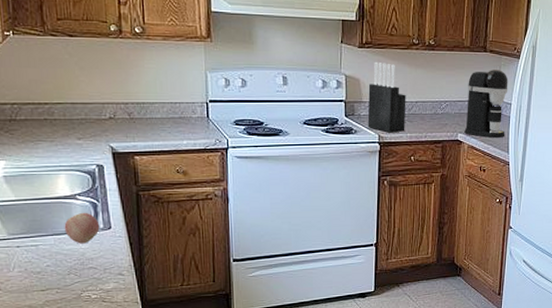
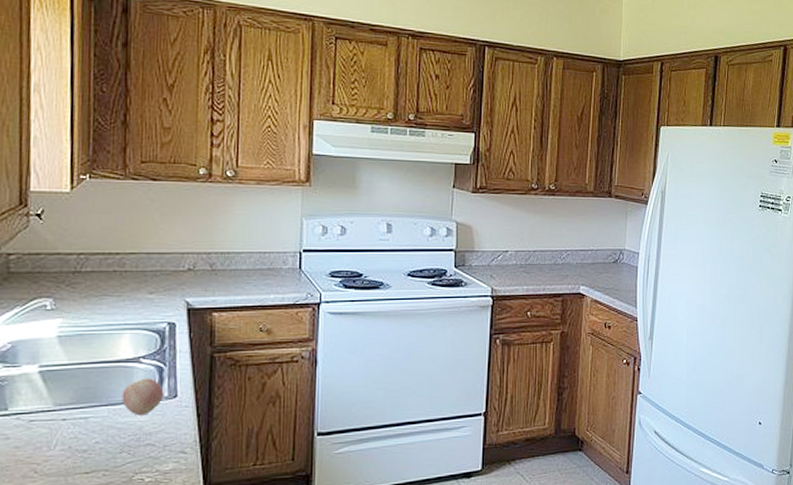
knife block: present [367,61,406,133] -> none [479,207,523,285]
coffee maker: present [464,70,508,139] -> none [587,216,636,291]

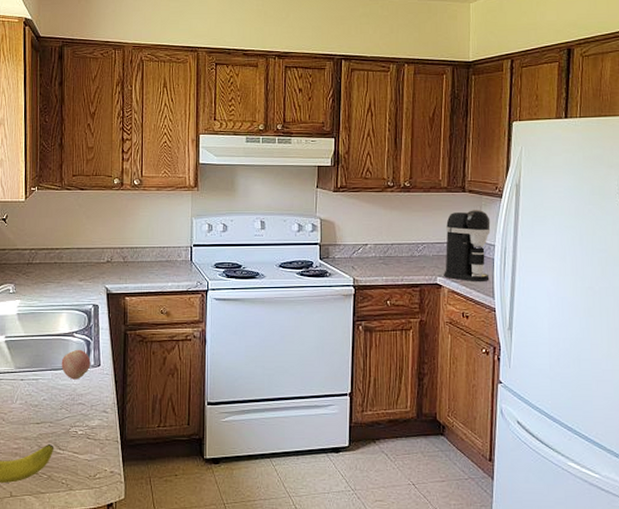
coffee maker: none [587,216,636,291] -> present [444,210,491,283]

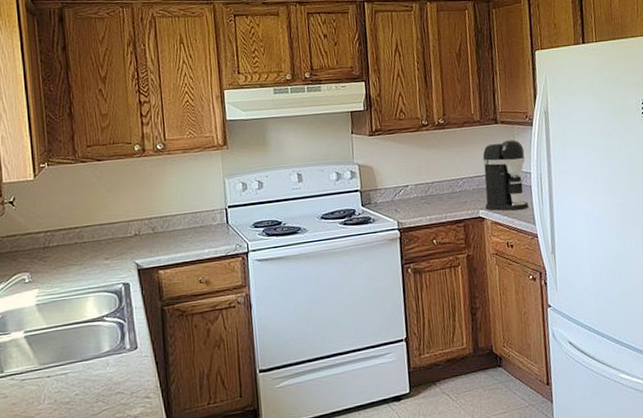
apple: present [61,349,91,380] -> none [92,333,127,368]

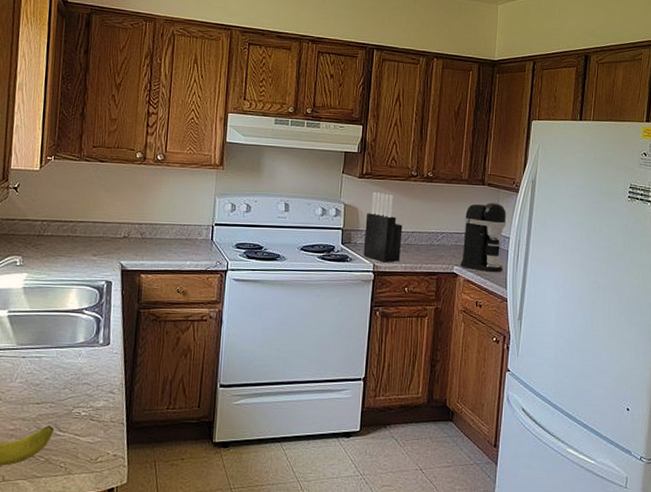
knife block: none [382,147,424,218] -> present [363,191,403,263]

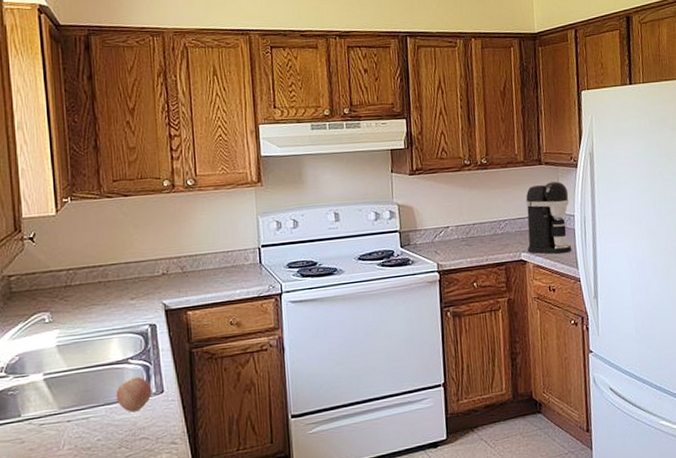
apple: none [67,326,100,359] -> present [116,376,152,413]
knife block: present [363,191,403,263] -> none [422,187,465,260]

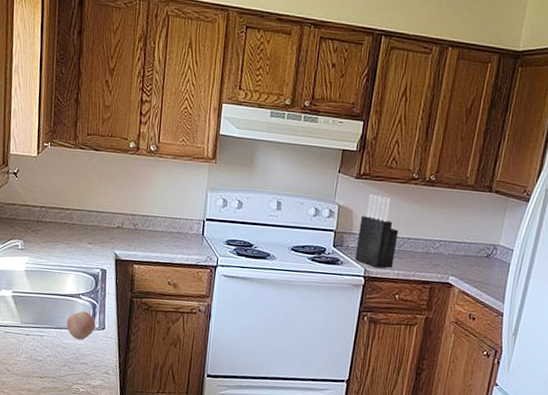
knife block: none [422,187,465,260] -> present [354,193,399,268]
coffee maker: present [526,181,572,254] -> none [456,211,513,286]

